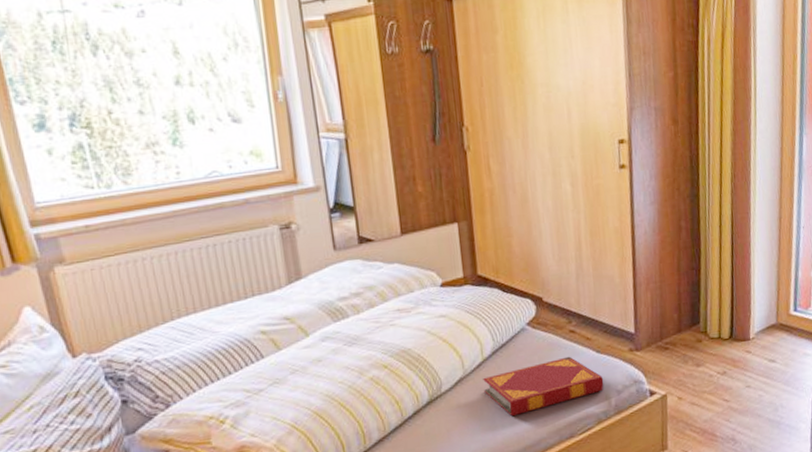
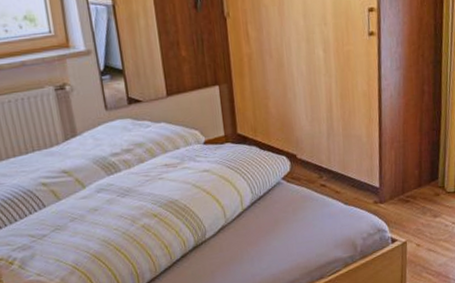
hardback book: present [483,356,604,417] -> none [243,207,351,260]

